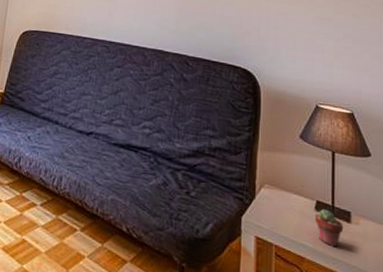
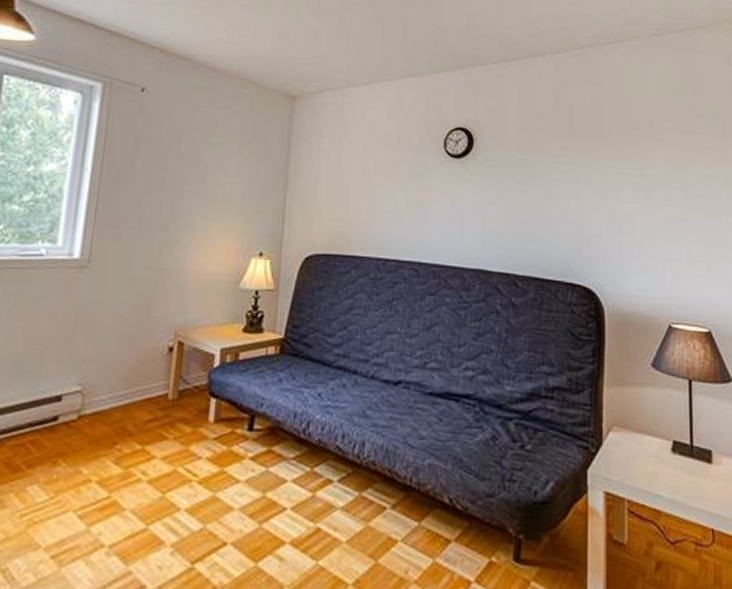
potted succulent: present [314,208,344,247] -> none [671,449,705,495]

